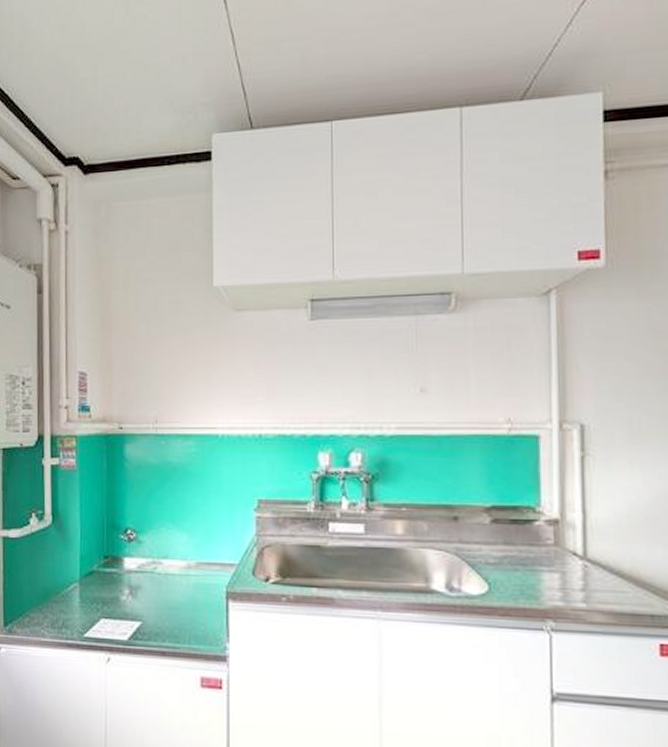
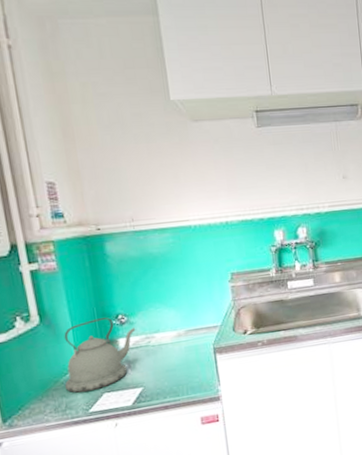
kettle: none [64,530,143,613] -> present [64,317,136,393]

